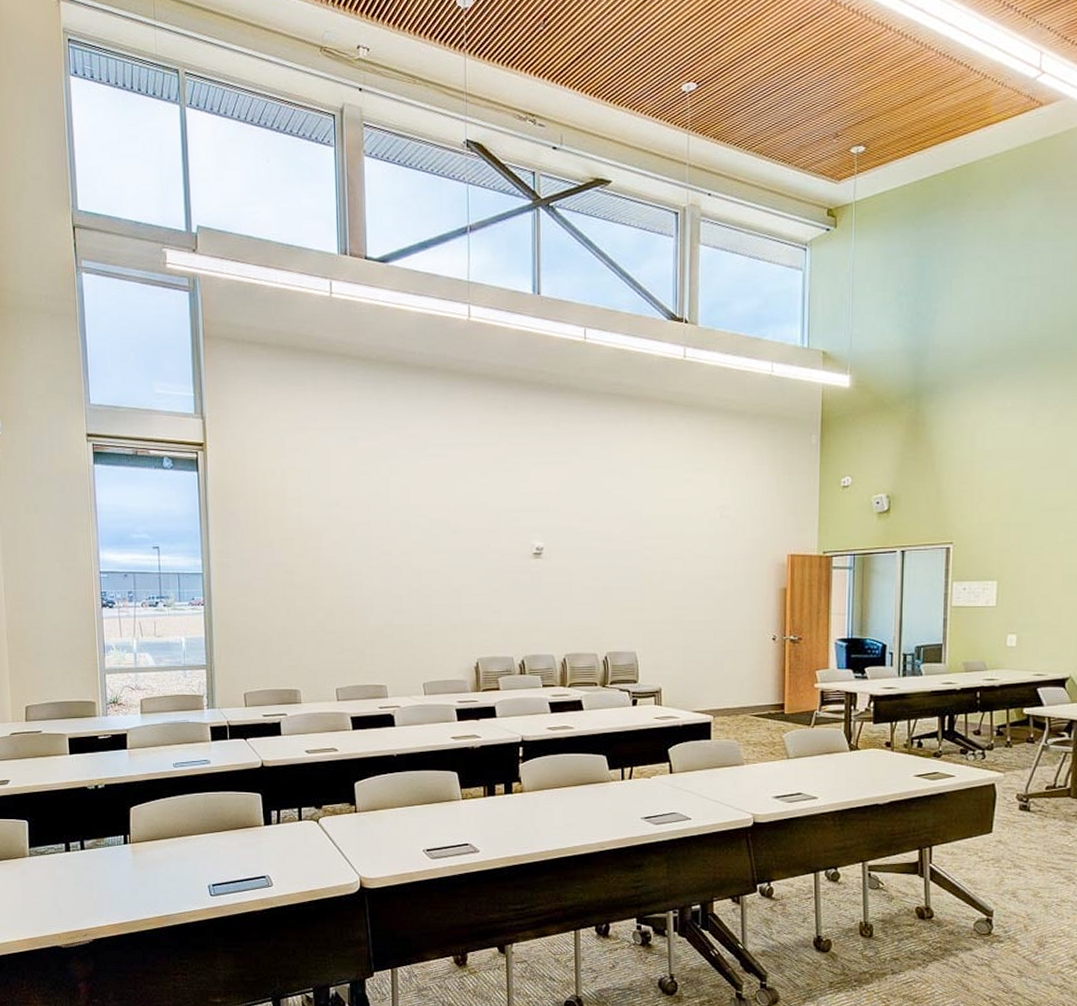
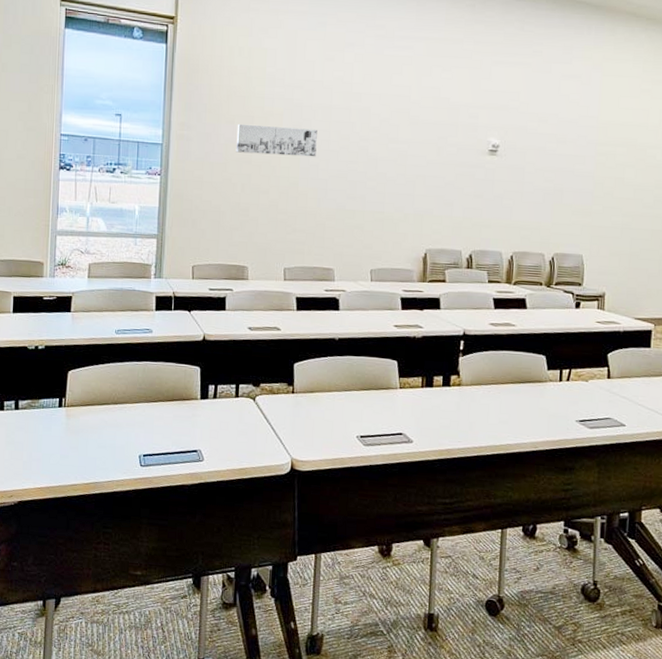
wall art: none [276,546,359,576] -> present [236,123,317,157]

